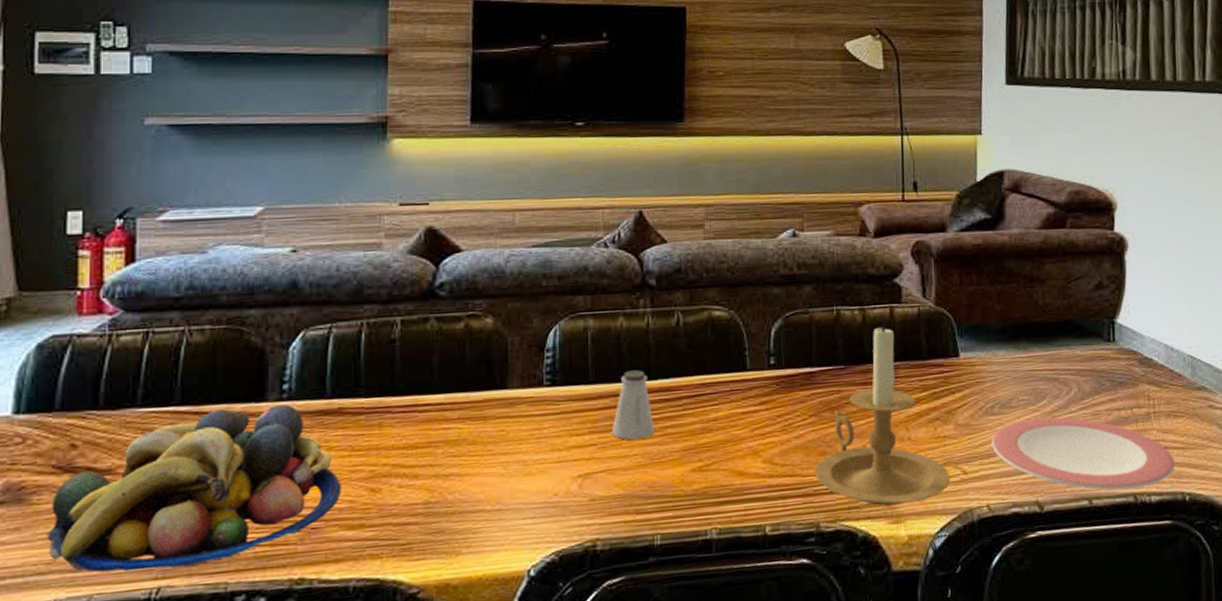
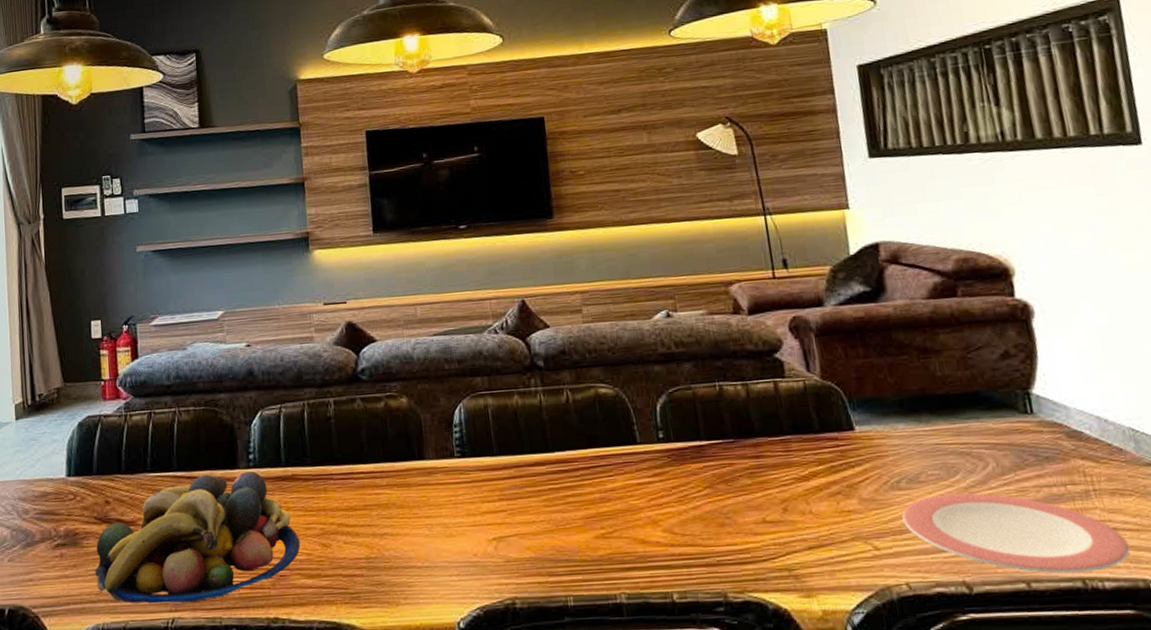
saltshaker: present [613,370,656,440] -> none [519,443,558,507]
candle holder: present [814,322,950,506] -> none [715,396,861,579]

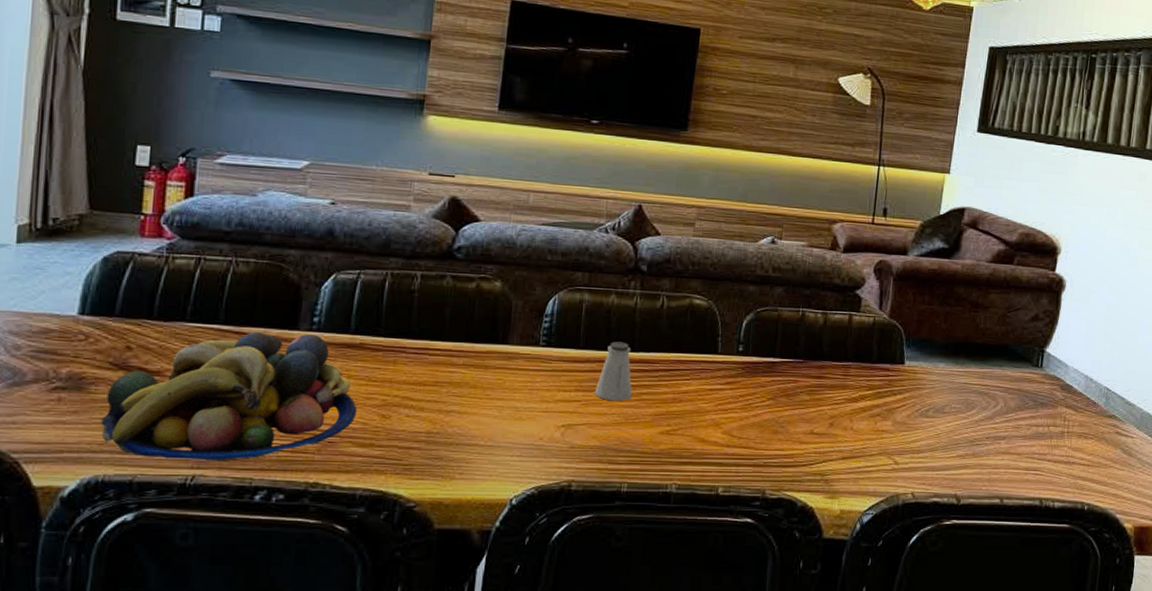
saltshaker: none [519,443,558,507] -> present [595,341,633,401]
plate: present [902,492,1130,574] -> none [922,424,1080,494]

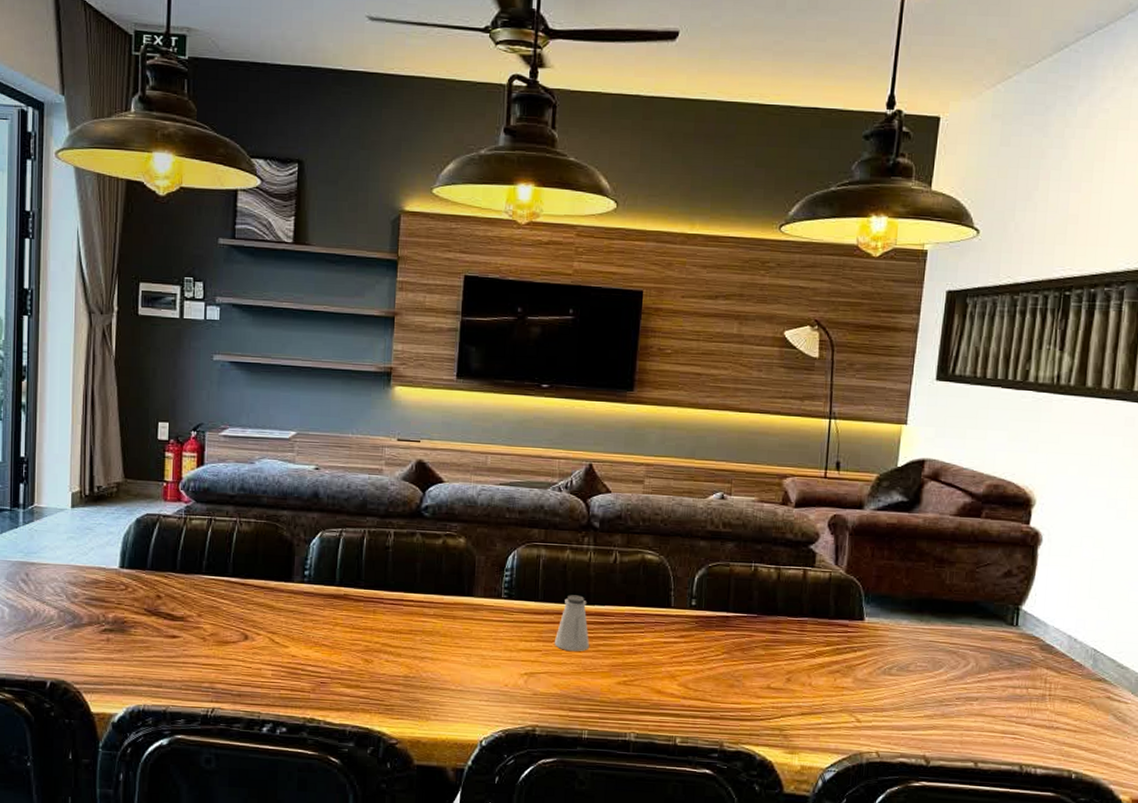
fruit bowl: present [100,332,357,460] -> none [139,584,344,696]

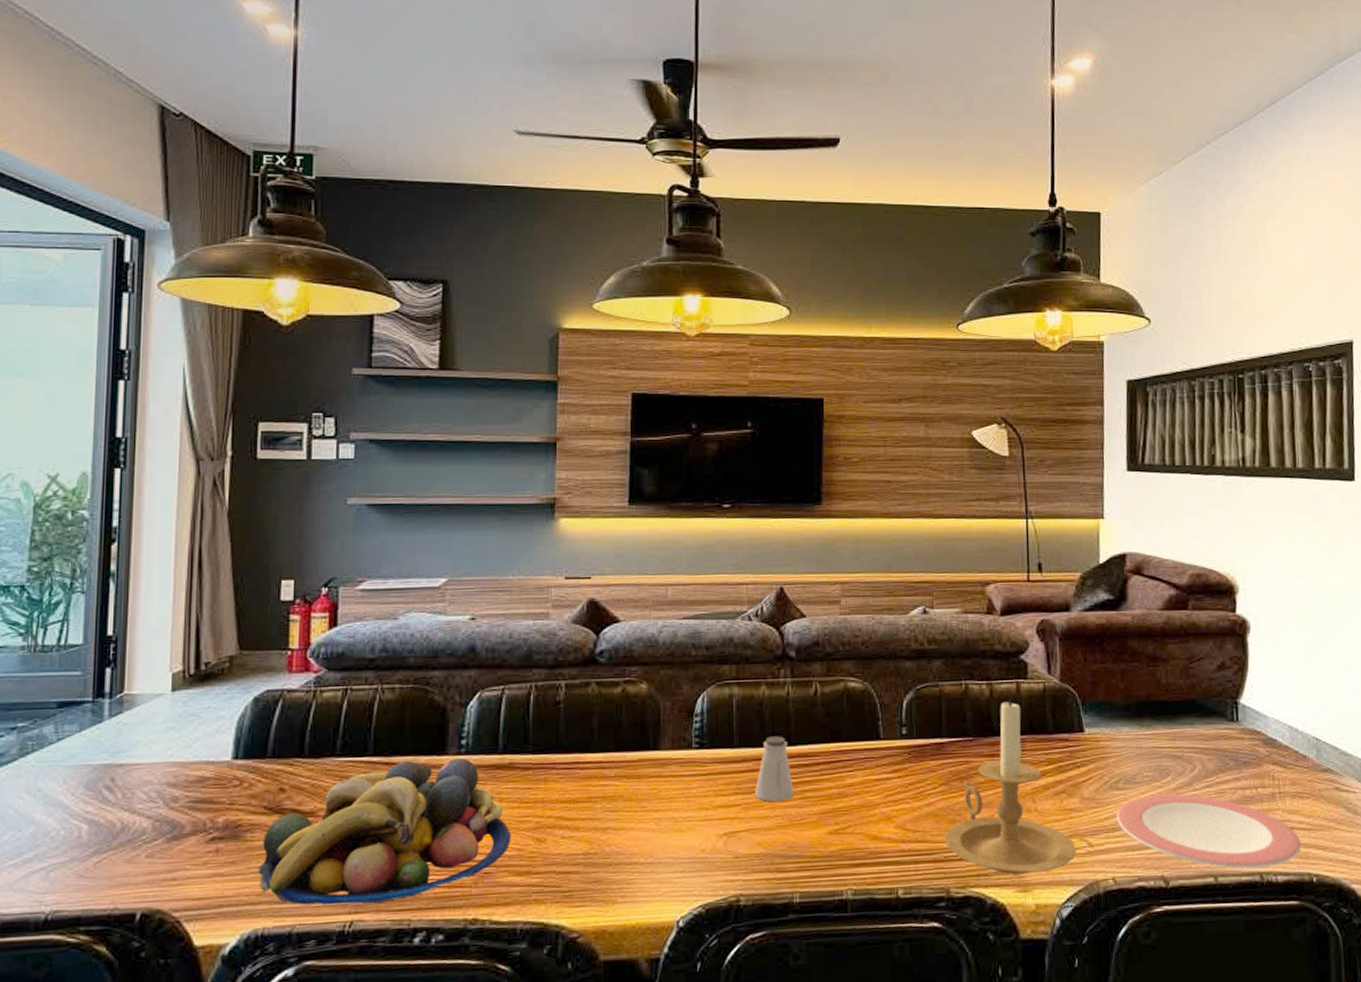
fruit bowl: none [139,584,344,696] -> present [257,758,511,905]
candle holder: none [722,582,844,739] -> present [944,697,1076,875]
plate: none [886,683,1065,760] -> present [1116,793,1302,869]

